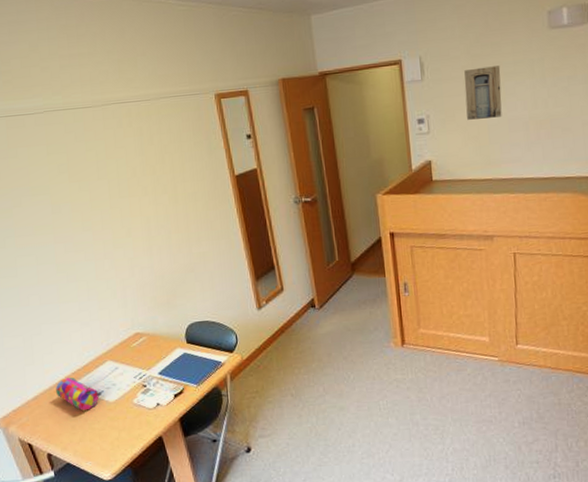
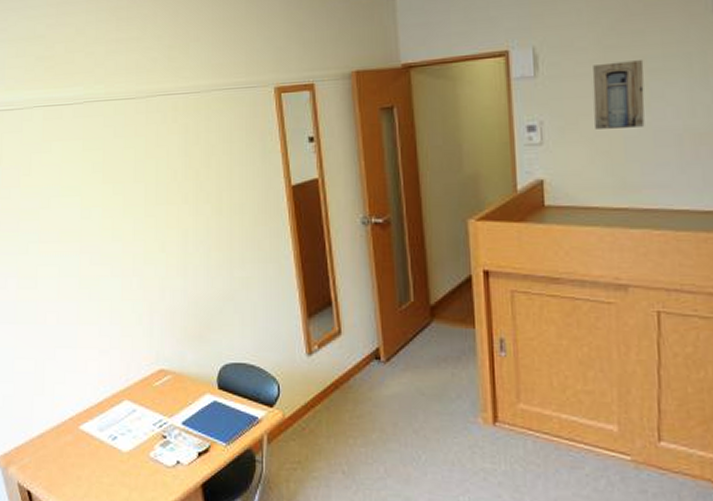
pencil case: present [56,377,102,411] -> none [64,414,114,459]

